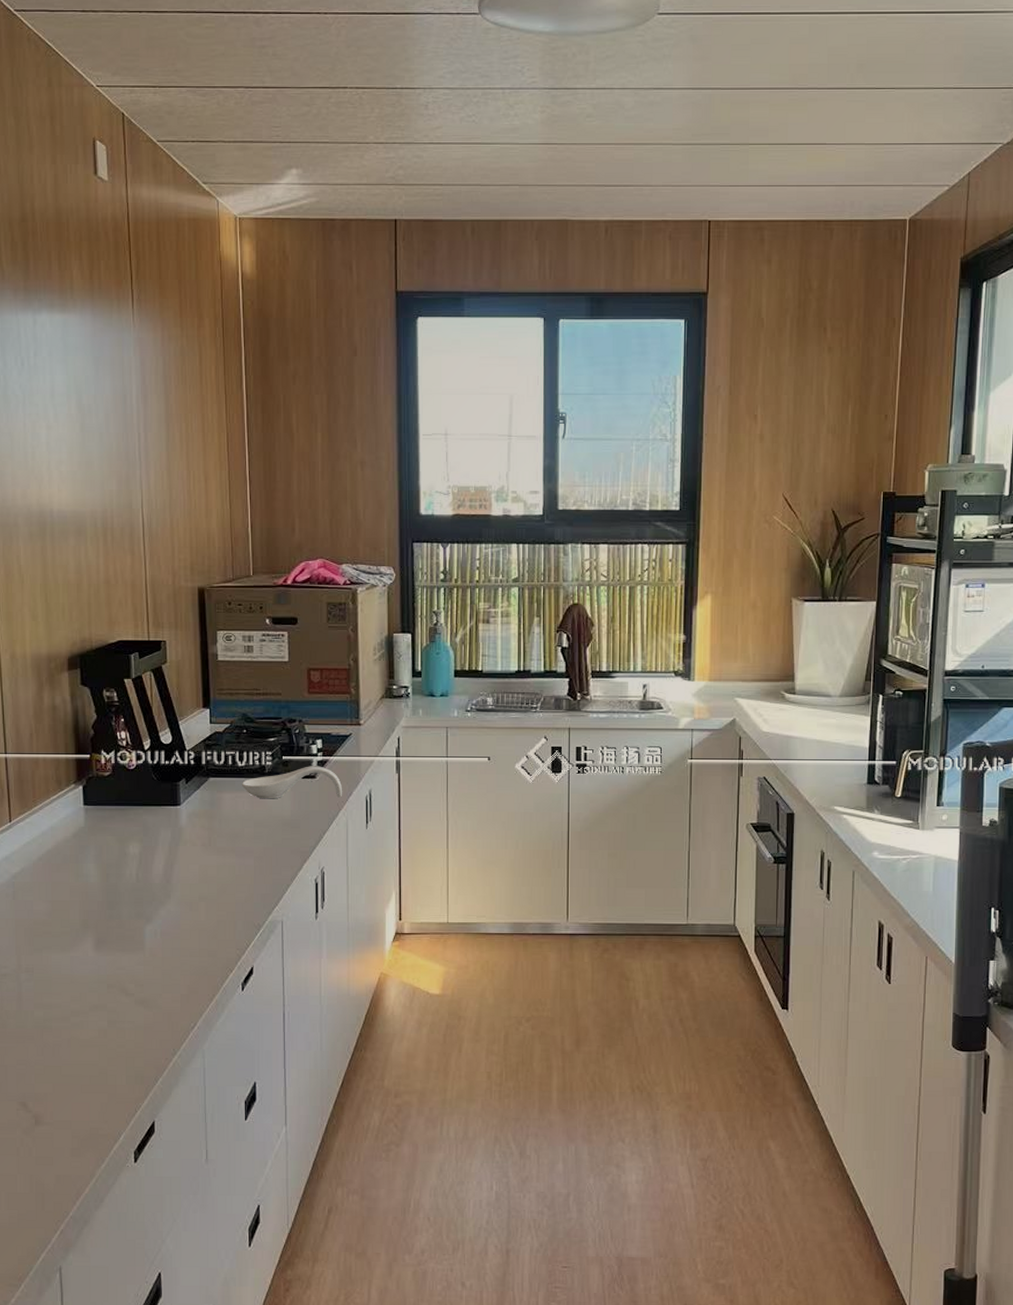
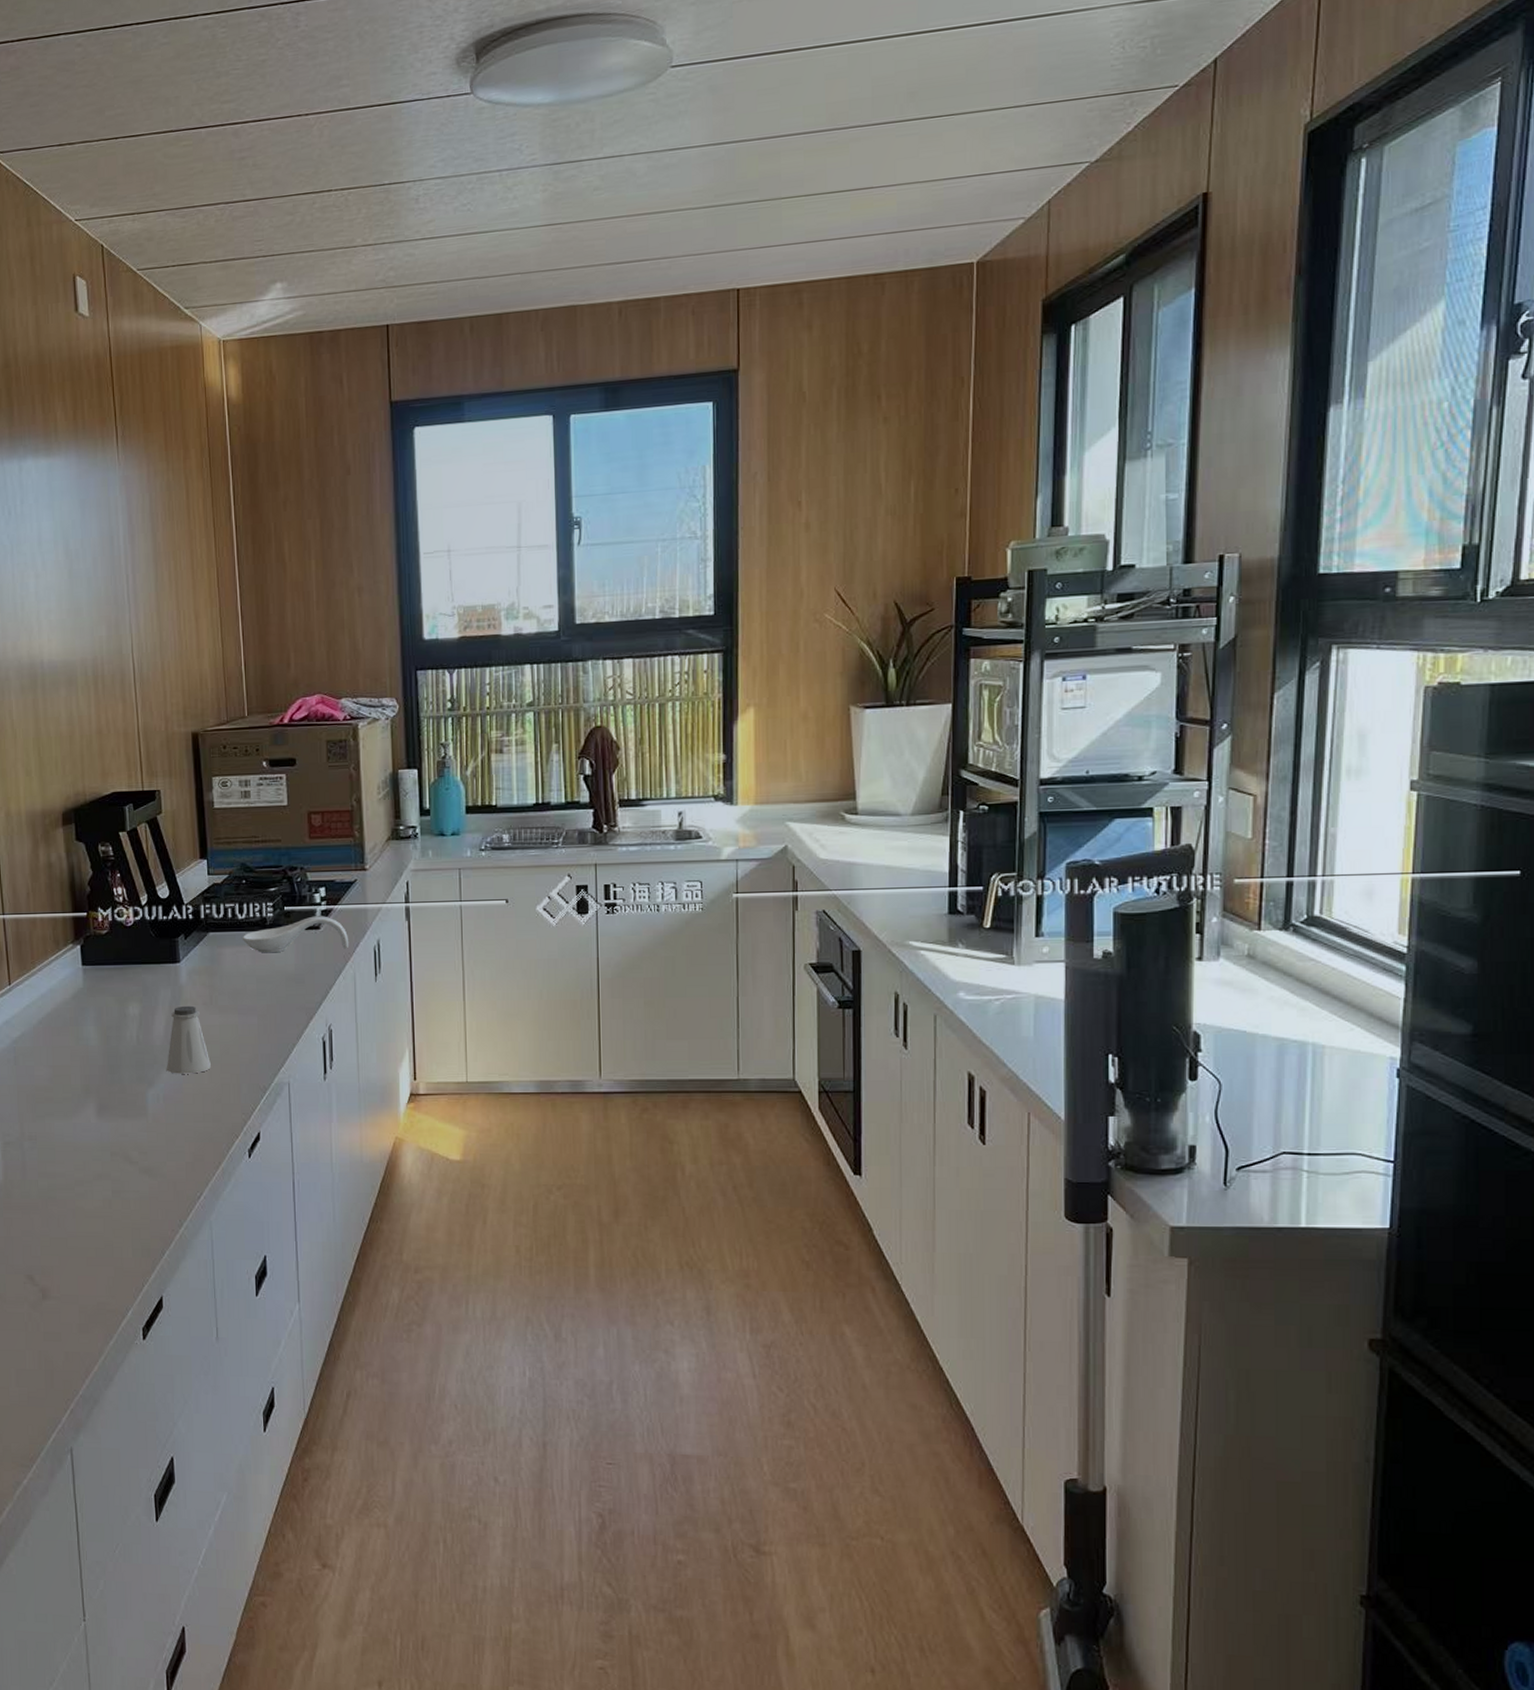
saltshaker: none [164,846,208,911] -> present [166,1005,211,1074]

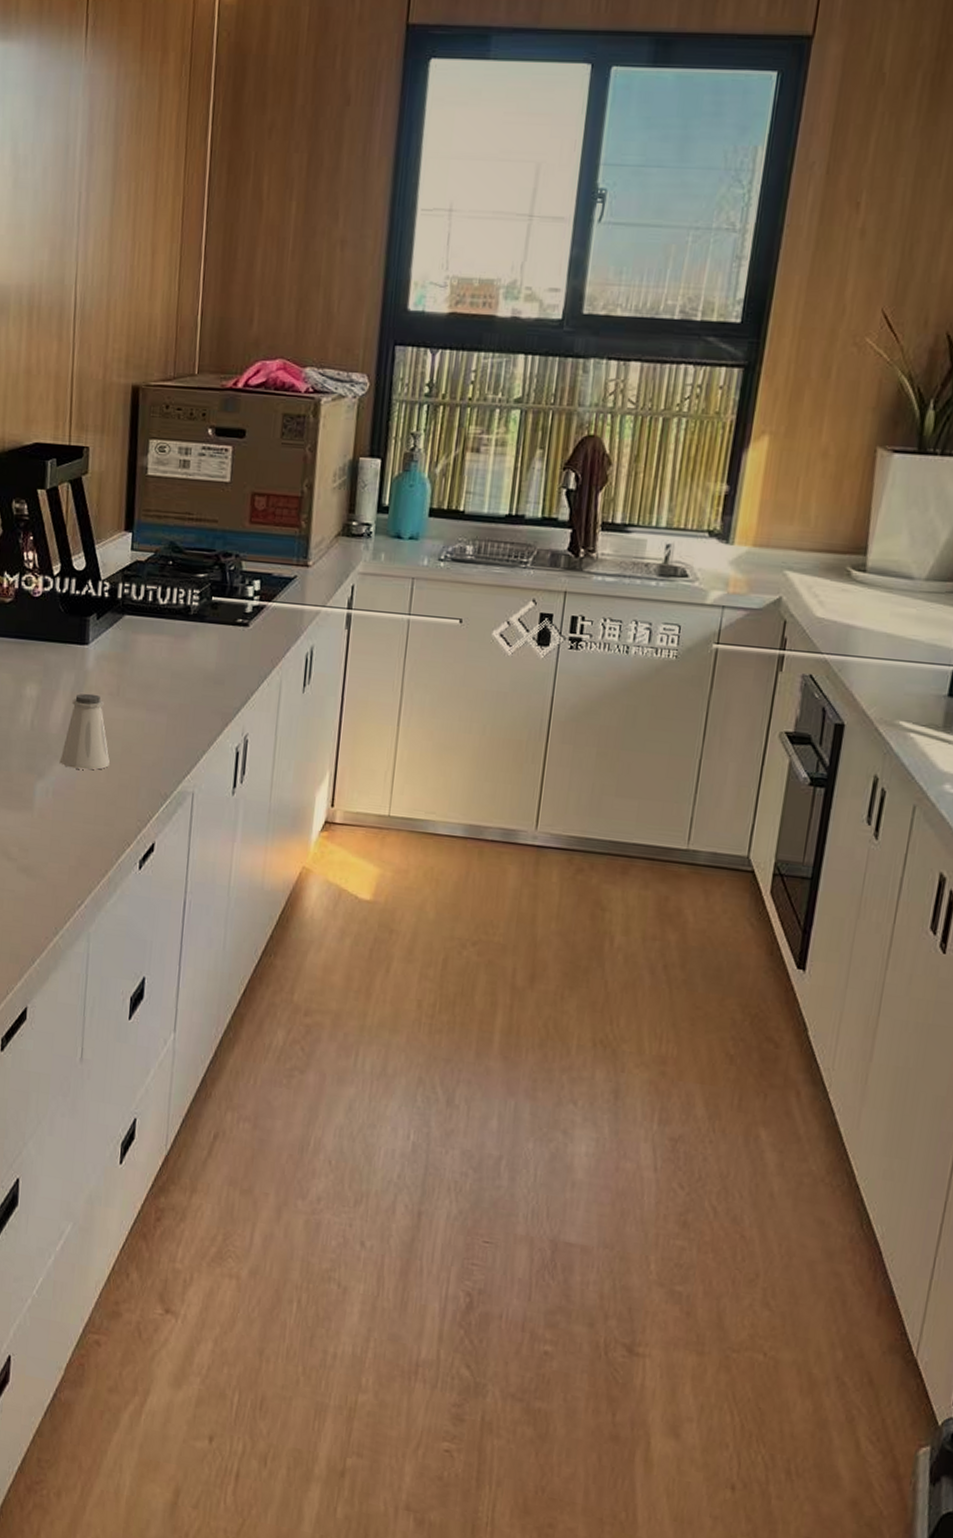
spoon rest: present [242,916,349,953] -> none [160,611,280,653]

